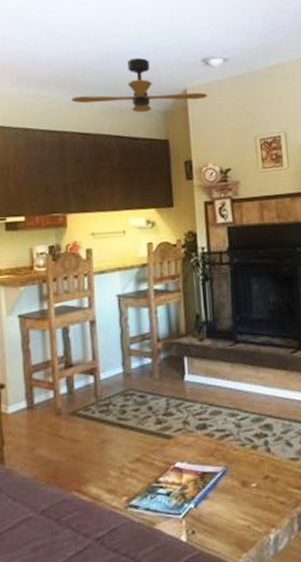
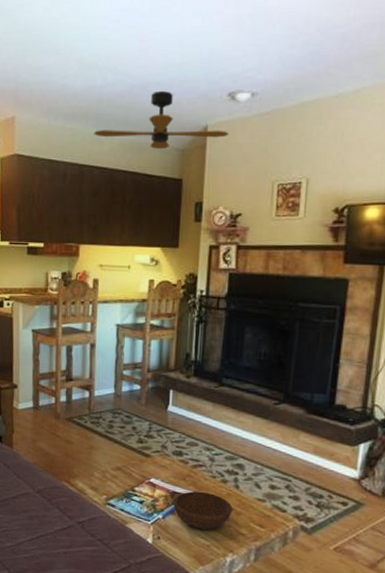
bowl: none [203,464,268,510] -> present [172,491,233,530]

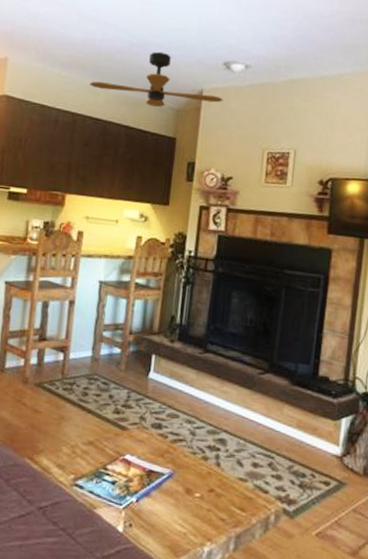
bowl: present [172,491,233,530] -> none [148,469,213,515]

